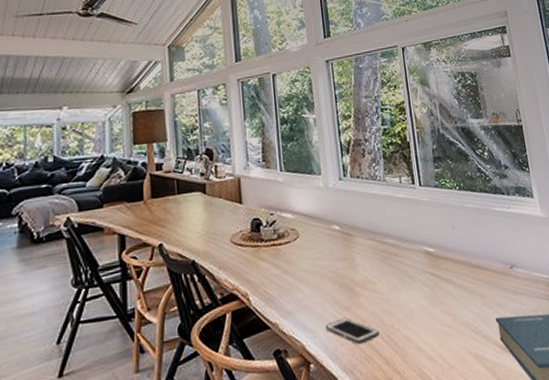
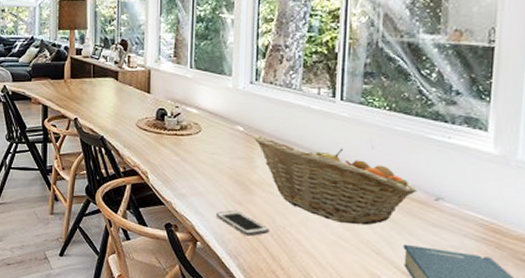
fruit basket: none [350,232,496,309] -> present [254,136,418,226]

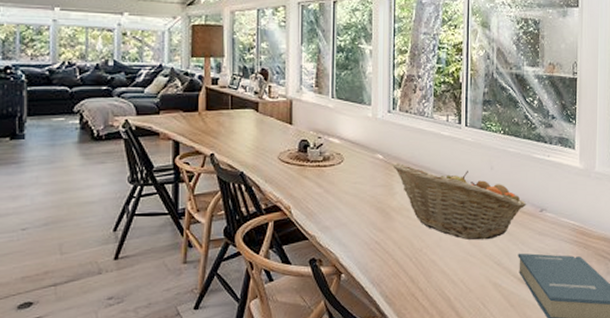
cell phone: present [215,210,270,237] -> none [358,238,409,263]

